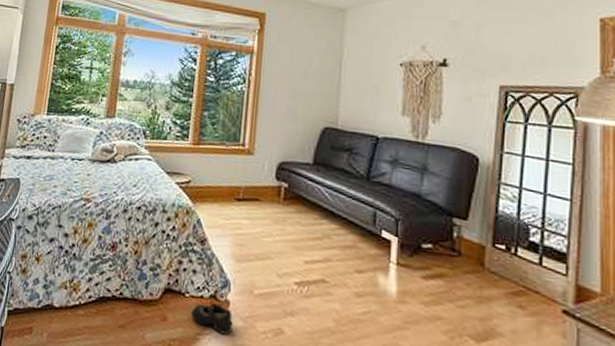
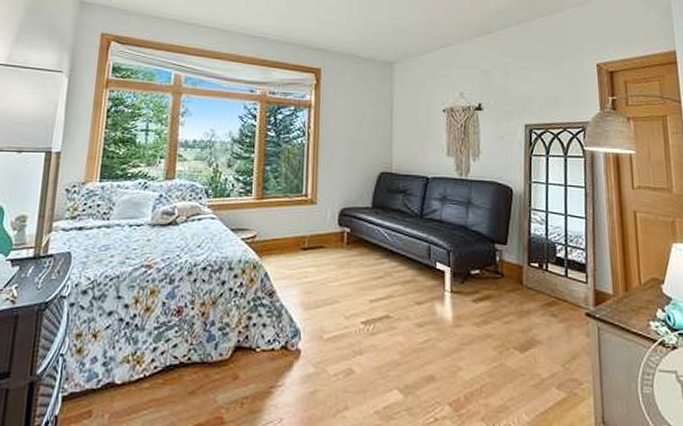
shoe: present [190,302,233,335] -> none [262,353,305,383]

